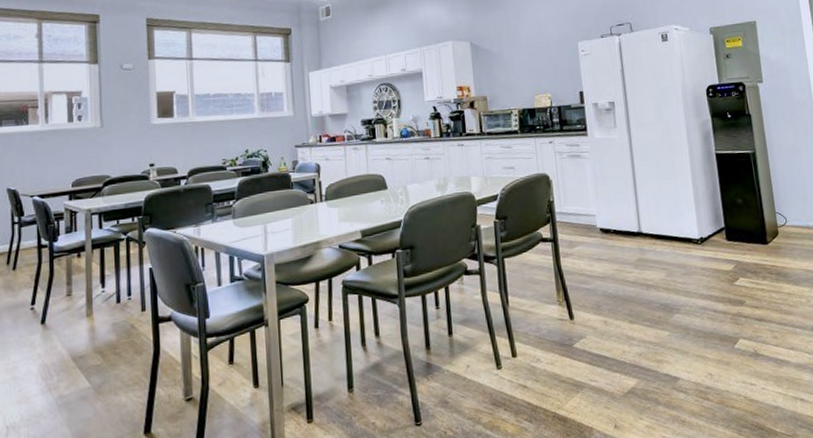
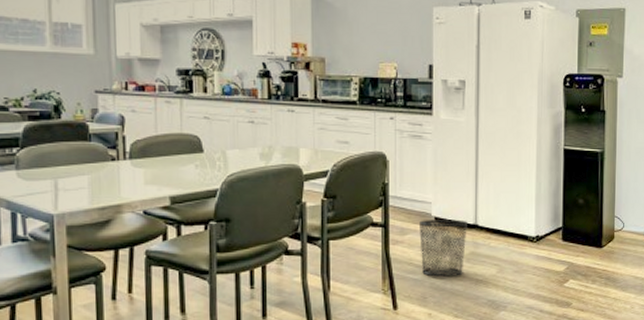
waste bin: none [586,229,633,285] -> present [420,220,469,277]

